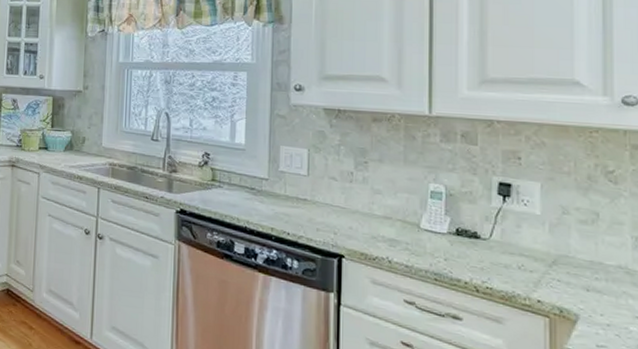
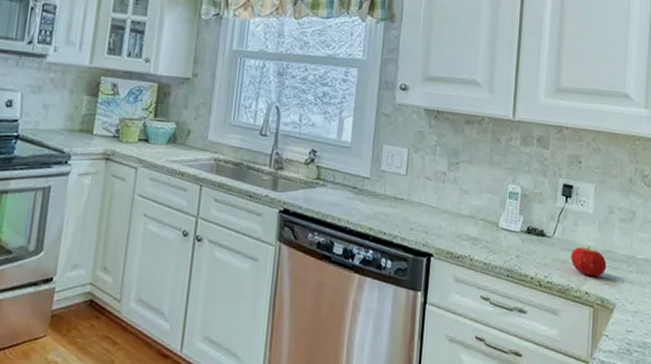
fruit: none [514,250,564,284] -> present [570,246,607,277]

